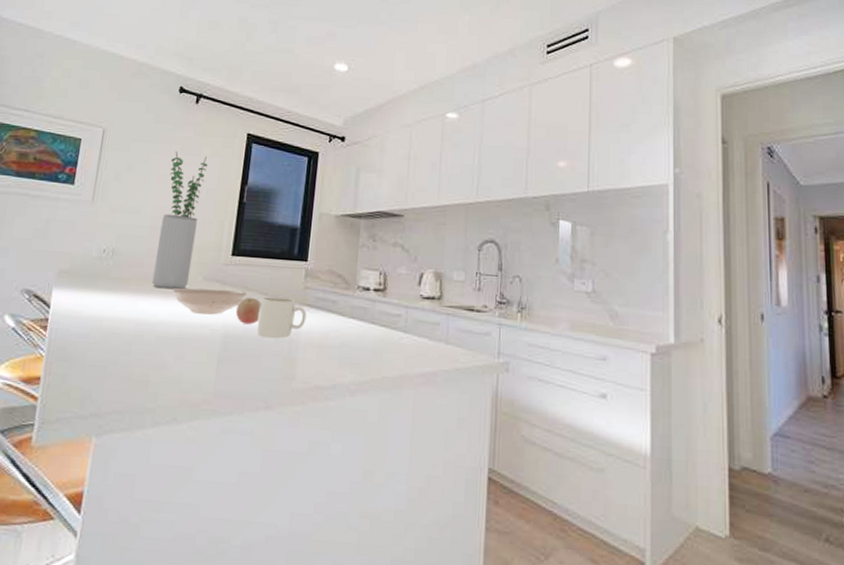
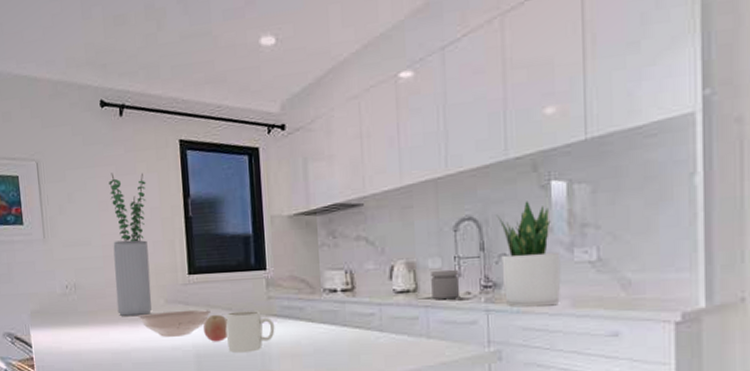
jar: none [454,282,479,311] -> present [431,269,460,300]
planter: none [514,234,563,328] -> present [496,201,561,308]

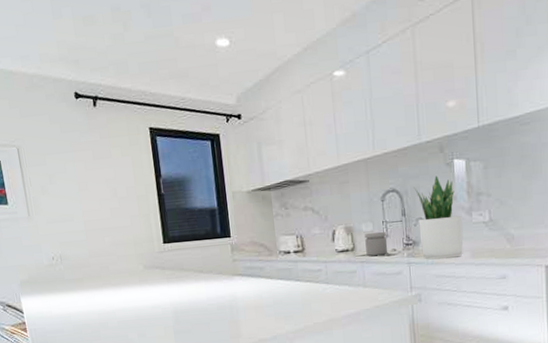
vase: present [109,172,152,316] -> none [87,156,132,282]
bowl: present [138,309,211,338] -> none [120,272,185,298]
fruit: present [203,314,228,342] -> none [178,276,200,300]
mug: present [225,311,275,353] -> none [198,271,241,308]

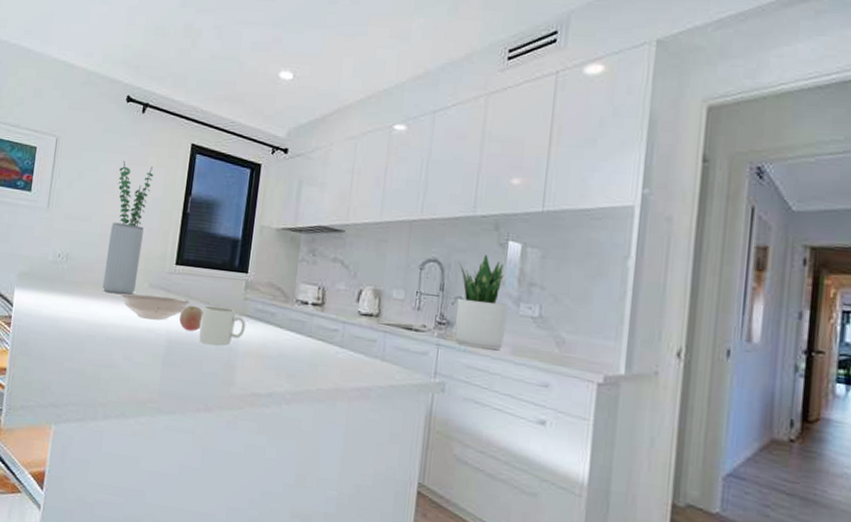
vase: none [87,156,132,282] -> present [102,161,154,295]
bowl: none [120,272,185,298] -> present [120,293,190,321]
fruit: none [178,276,200,300] -> present [179,305,204,332]
mug: none [198,271,241,308] -> present [199,305,246,347]
jar: present [365,231,388,257] -> none [391,300,418,330]

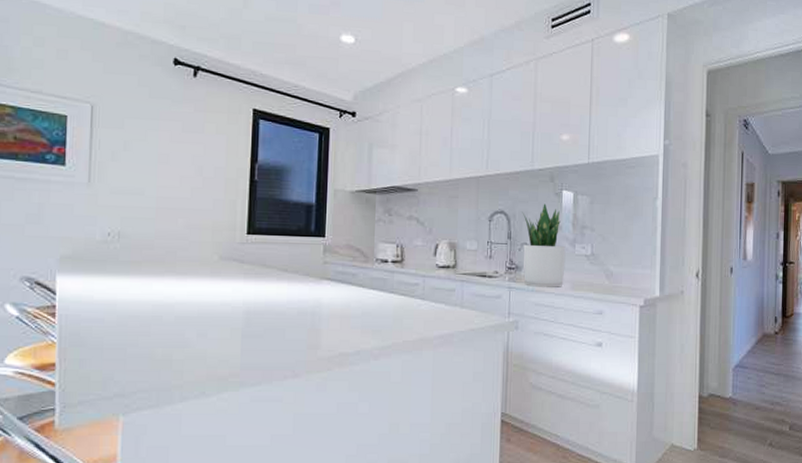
vase: present [102,161,154,295] -> none [165,128,214,269]
bowl: present [120,293,190,321] -> none [187,267,266,294]
fruit: present [179,305,204,332] -> none [255,274,282,300]
mug: present [199,305,246,347] -> none [278,273,328,312]

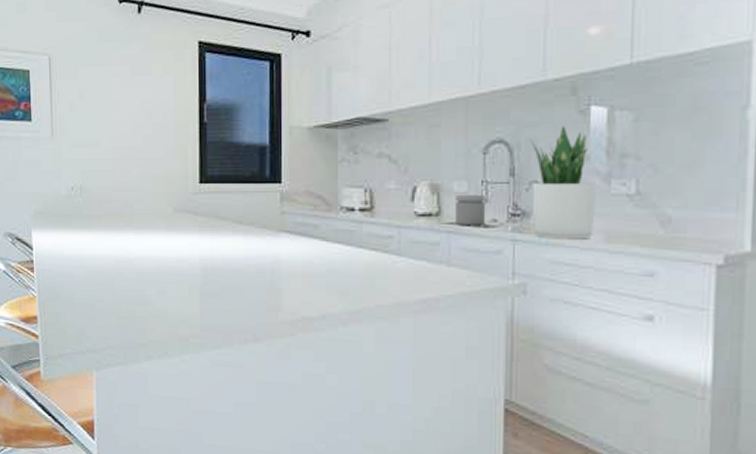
jar: none [467,251,490,277] -> present [455,194,486,226]

